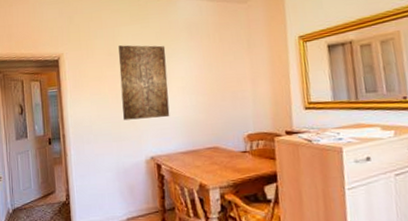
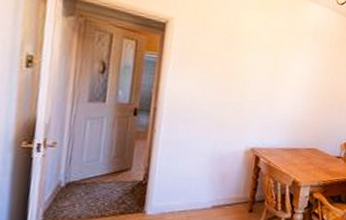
wall art: present [118,45,170,121] -> none [230,29,289,113]

